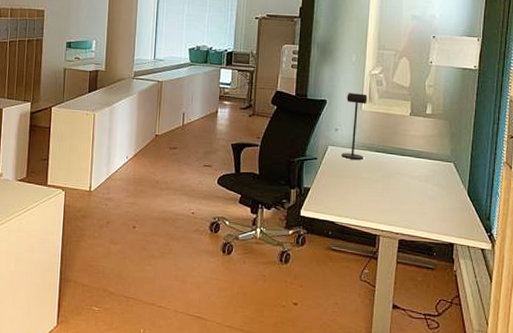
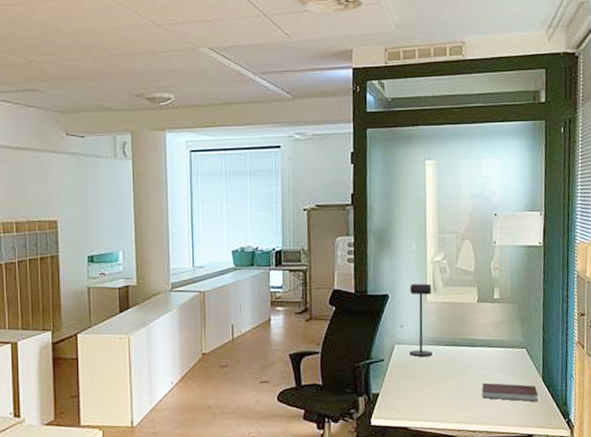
notebook: none [407,189,463,214] -> present [482,382,538,402]

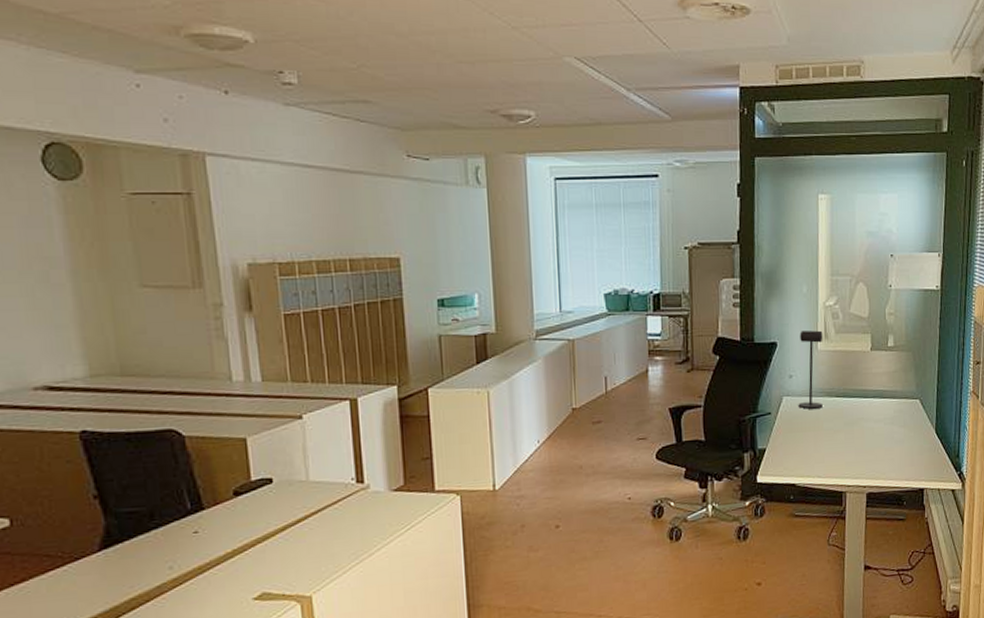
notebook: present [482,382,538,402] -> none [873,435,931,455]

